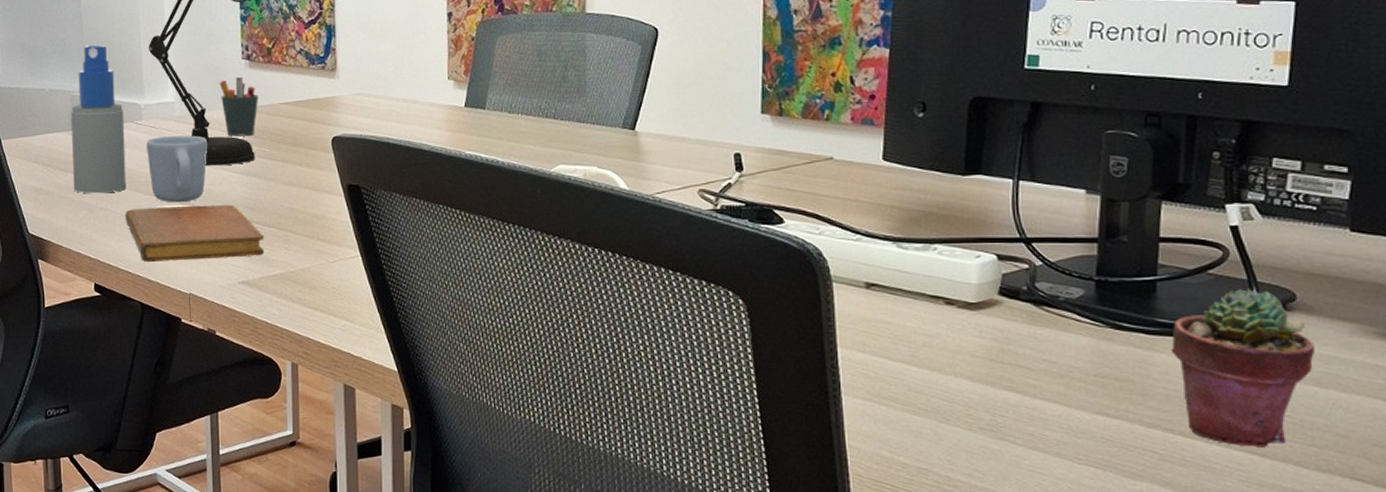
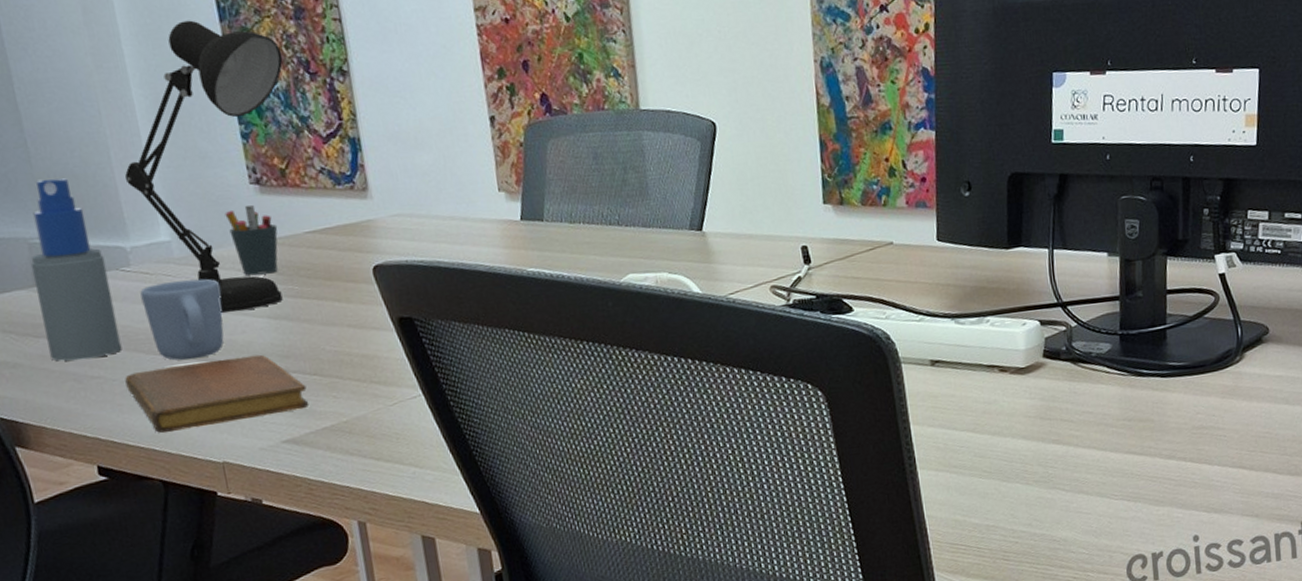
potted succulent: present [1170,288,1315,447] -> none [1179,326,1284,464]

